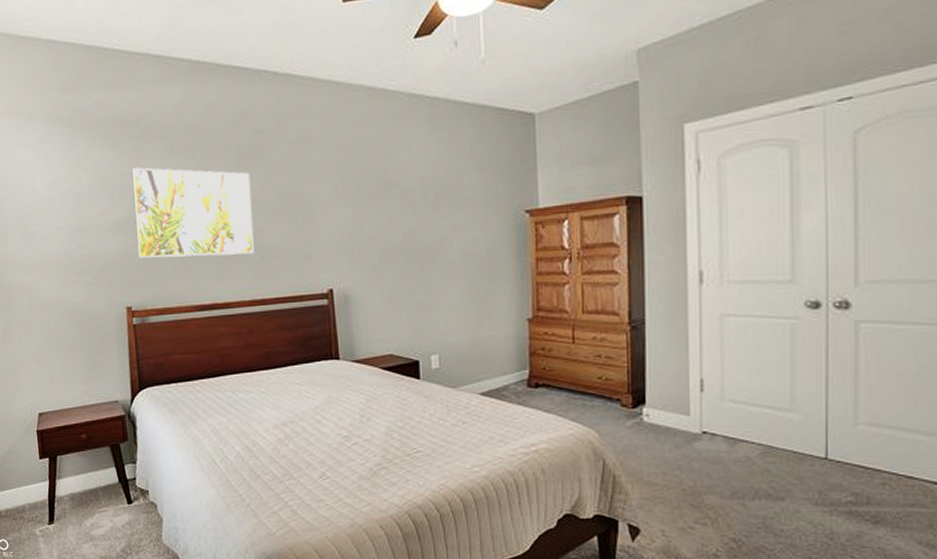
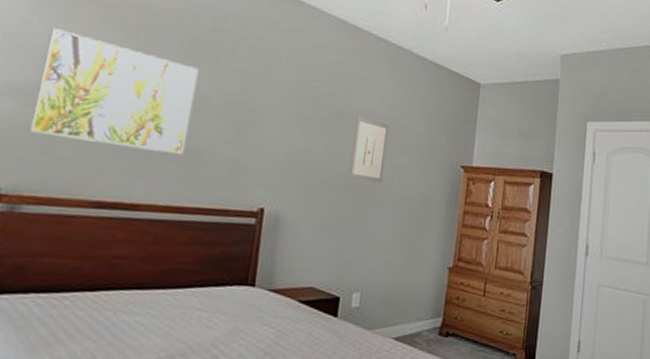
wall art: none [403,182,441,246] -> present [349,116,389,183]

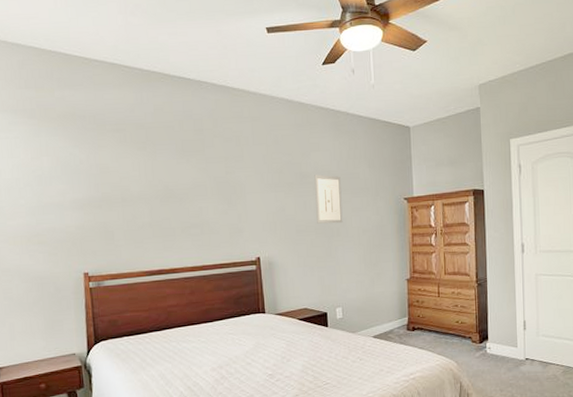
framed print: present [29,28,199,154] -> none [89,155,196,232]

